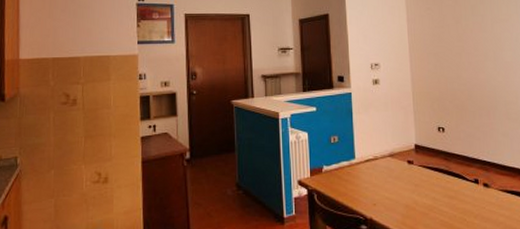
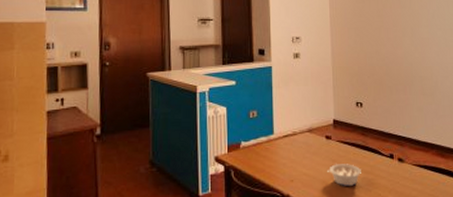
legume: none [409,188,445,211] -> present [326,164,361,186]

